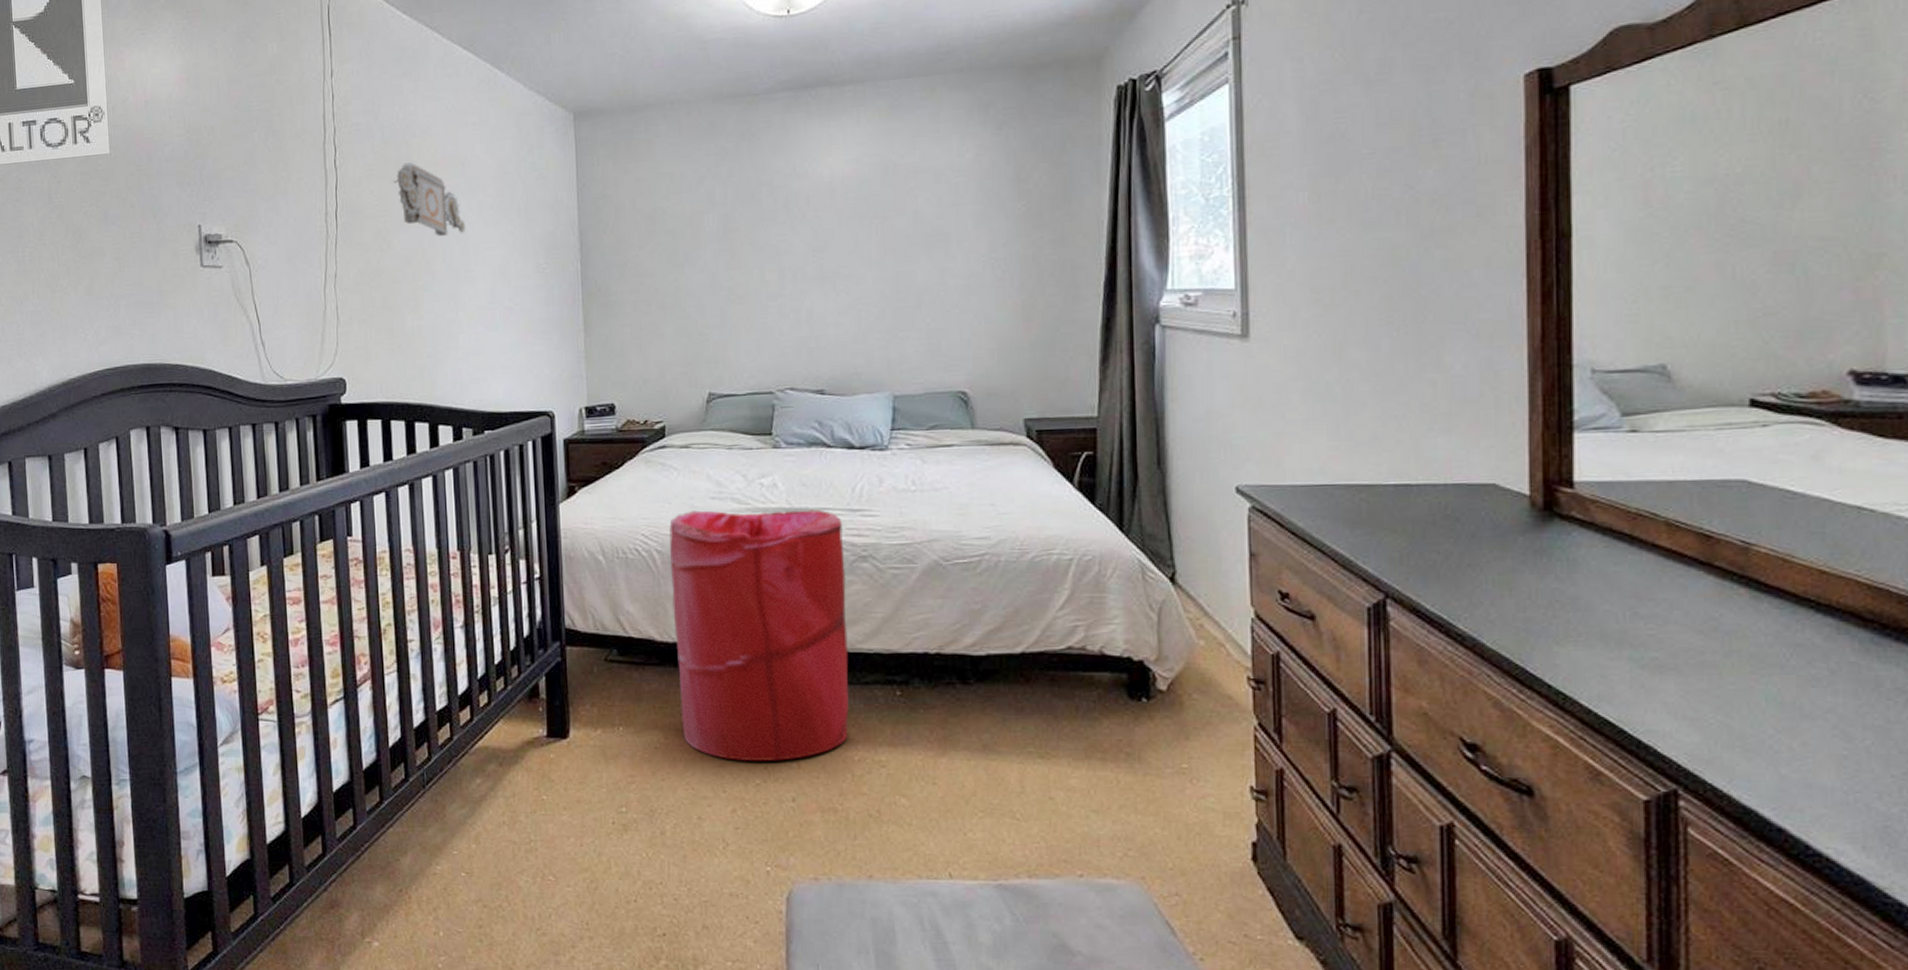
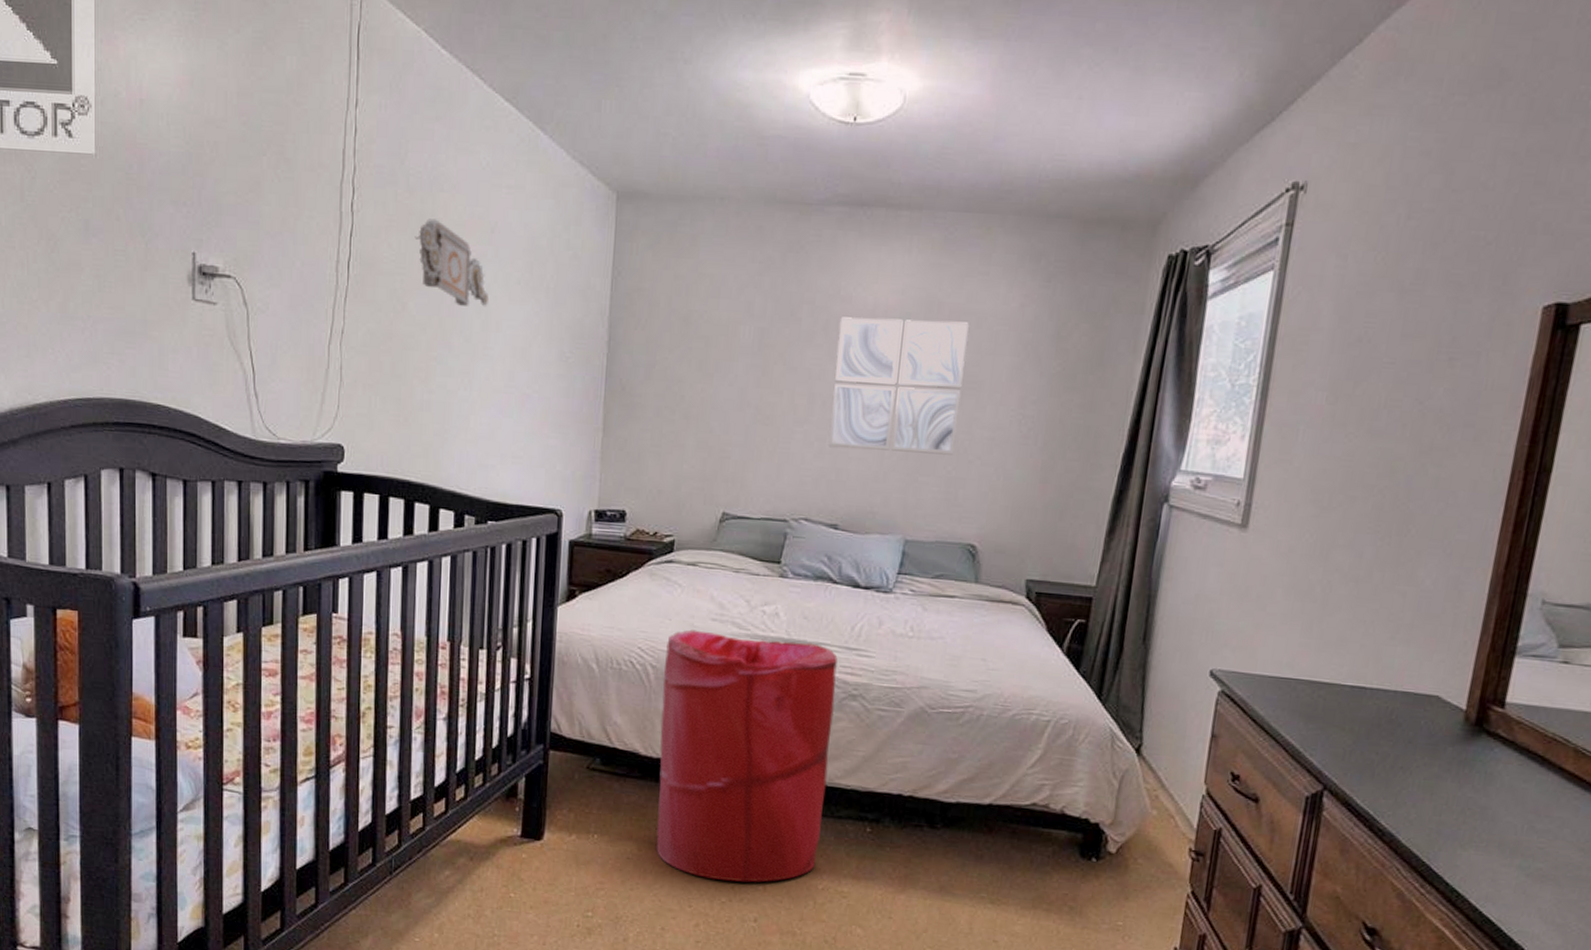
wall art: none [799,179,931,317] -> present [828,317,969,455]

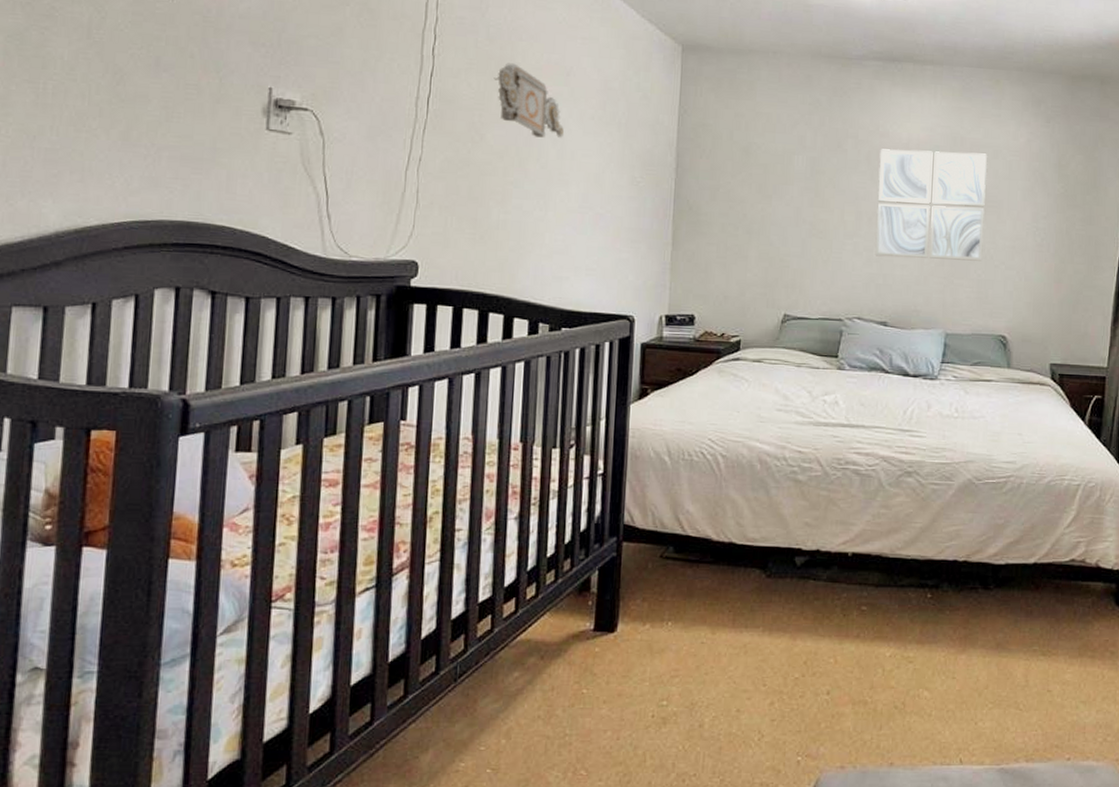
laundry hamper: present [656,629,838,883] -> none [730,420,893,656]

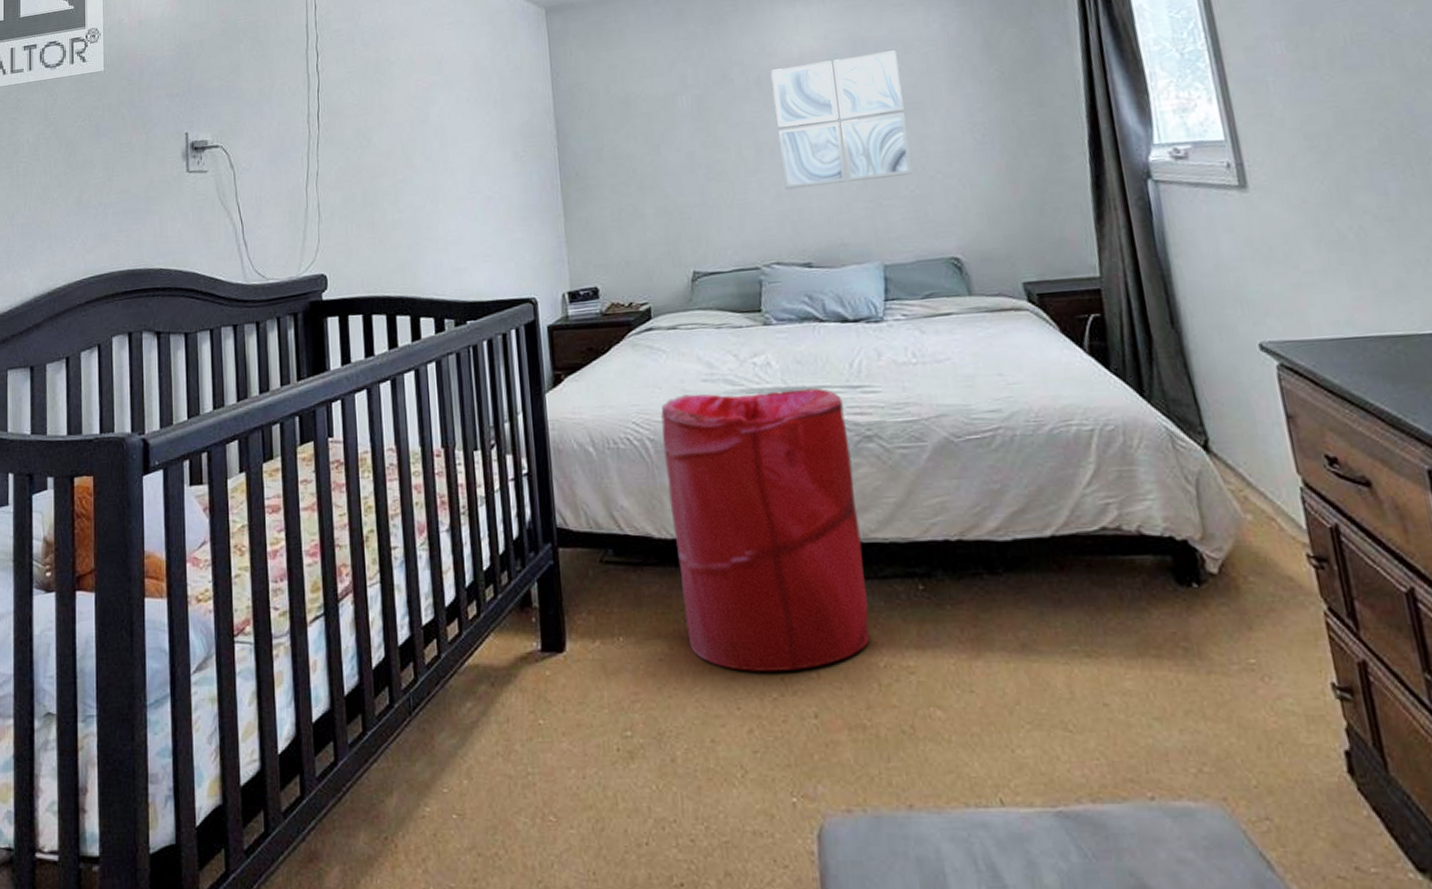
wall decoration: present [493,63,565,138] -> none [373,62,444,131]
laundry hamper: none [730,420,893,656] -> present [661,387,870,672]

